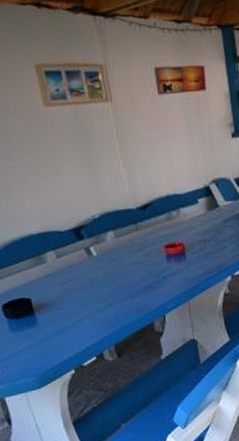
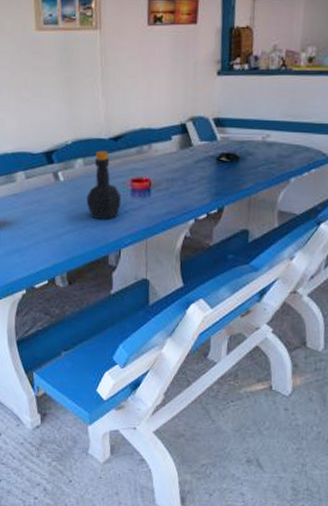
bottle: none [122,220,159,289] -> present [86,150,122,219]

